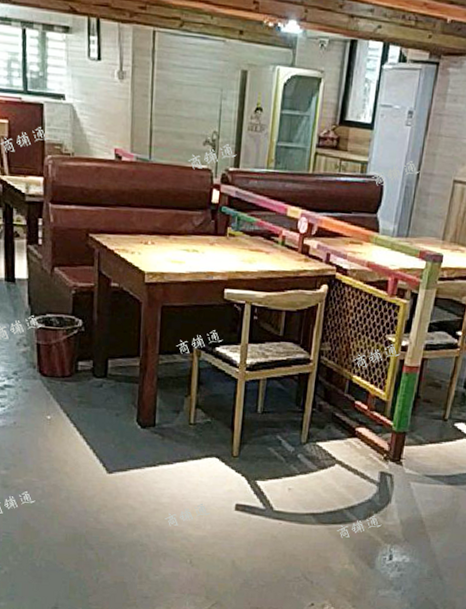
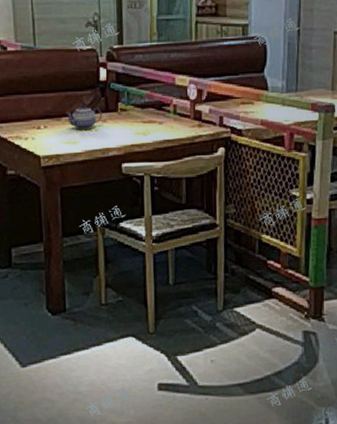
teapot: none [175,224,211,251] -> present [66,104,103,129]

